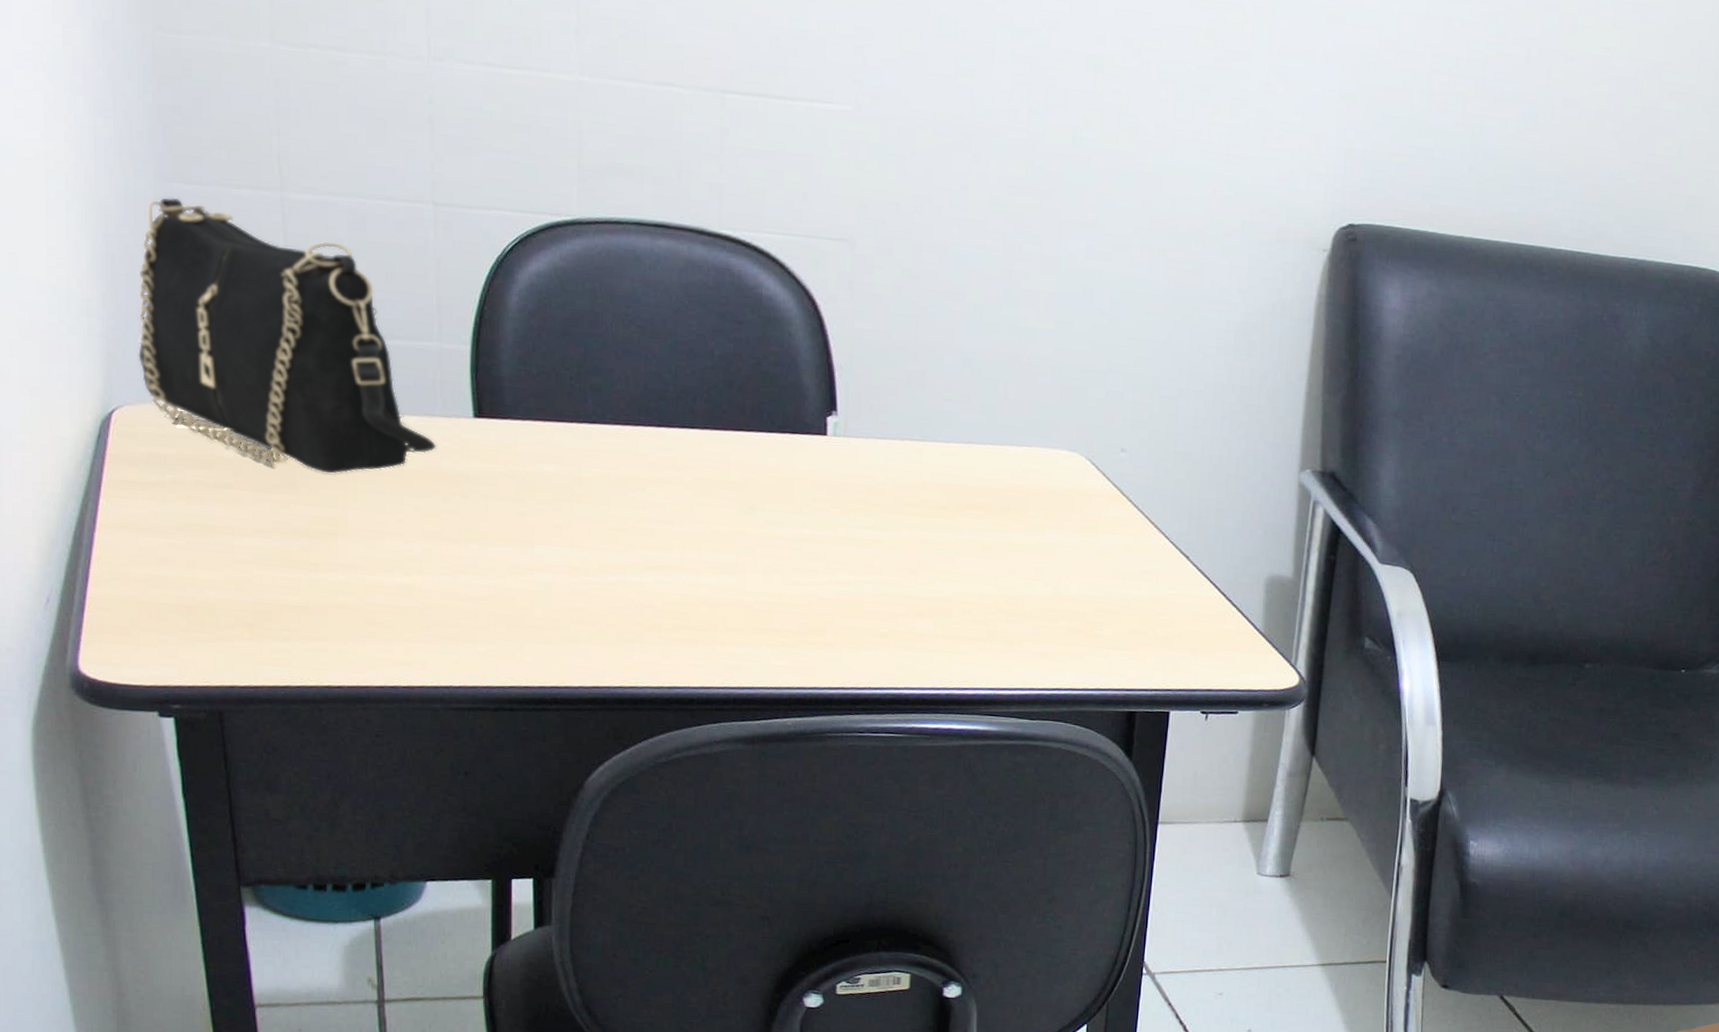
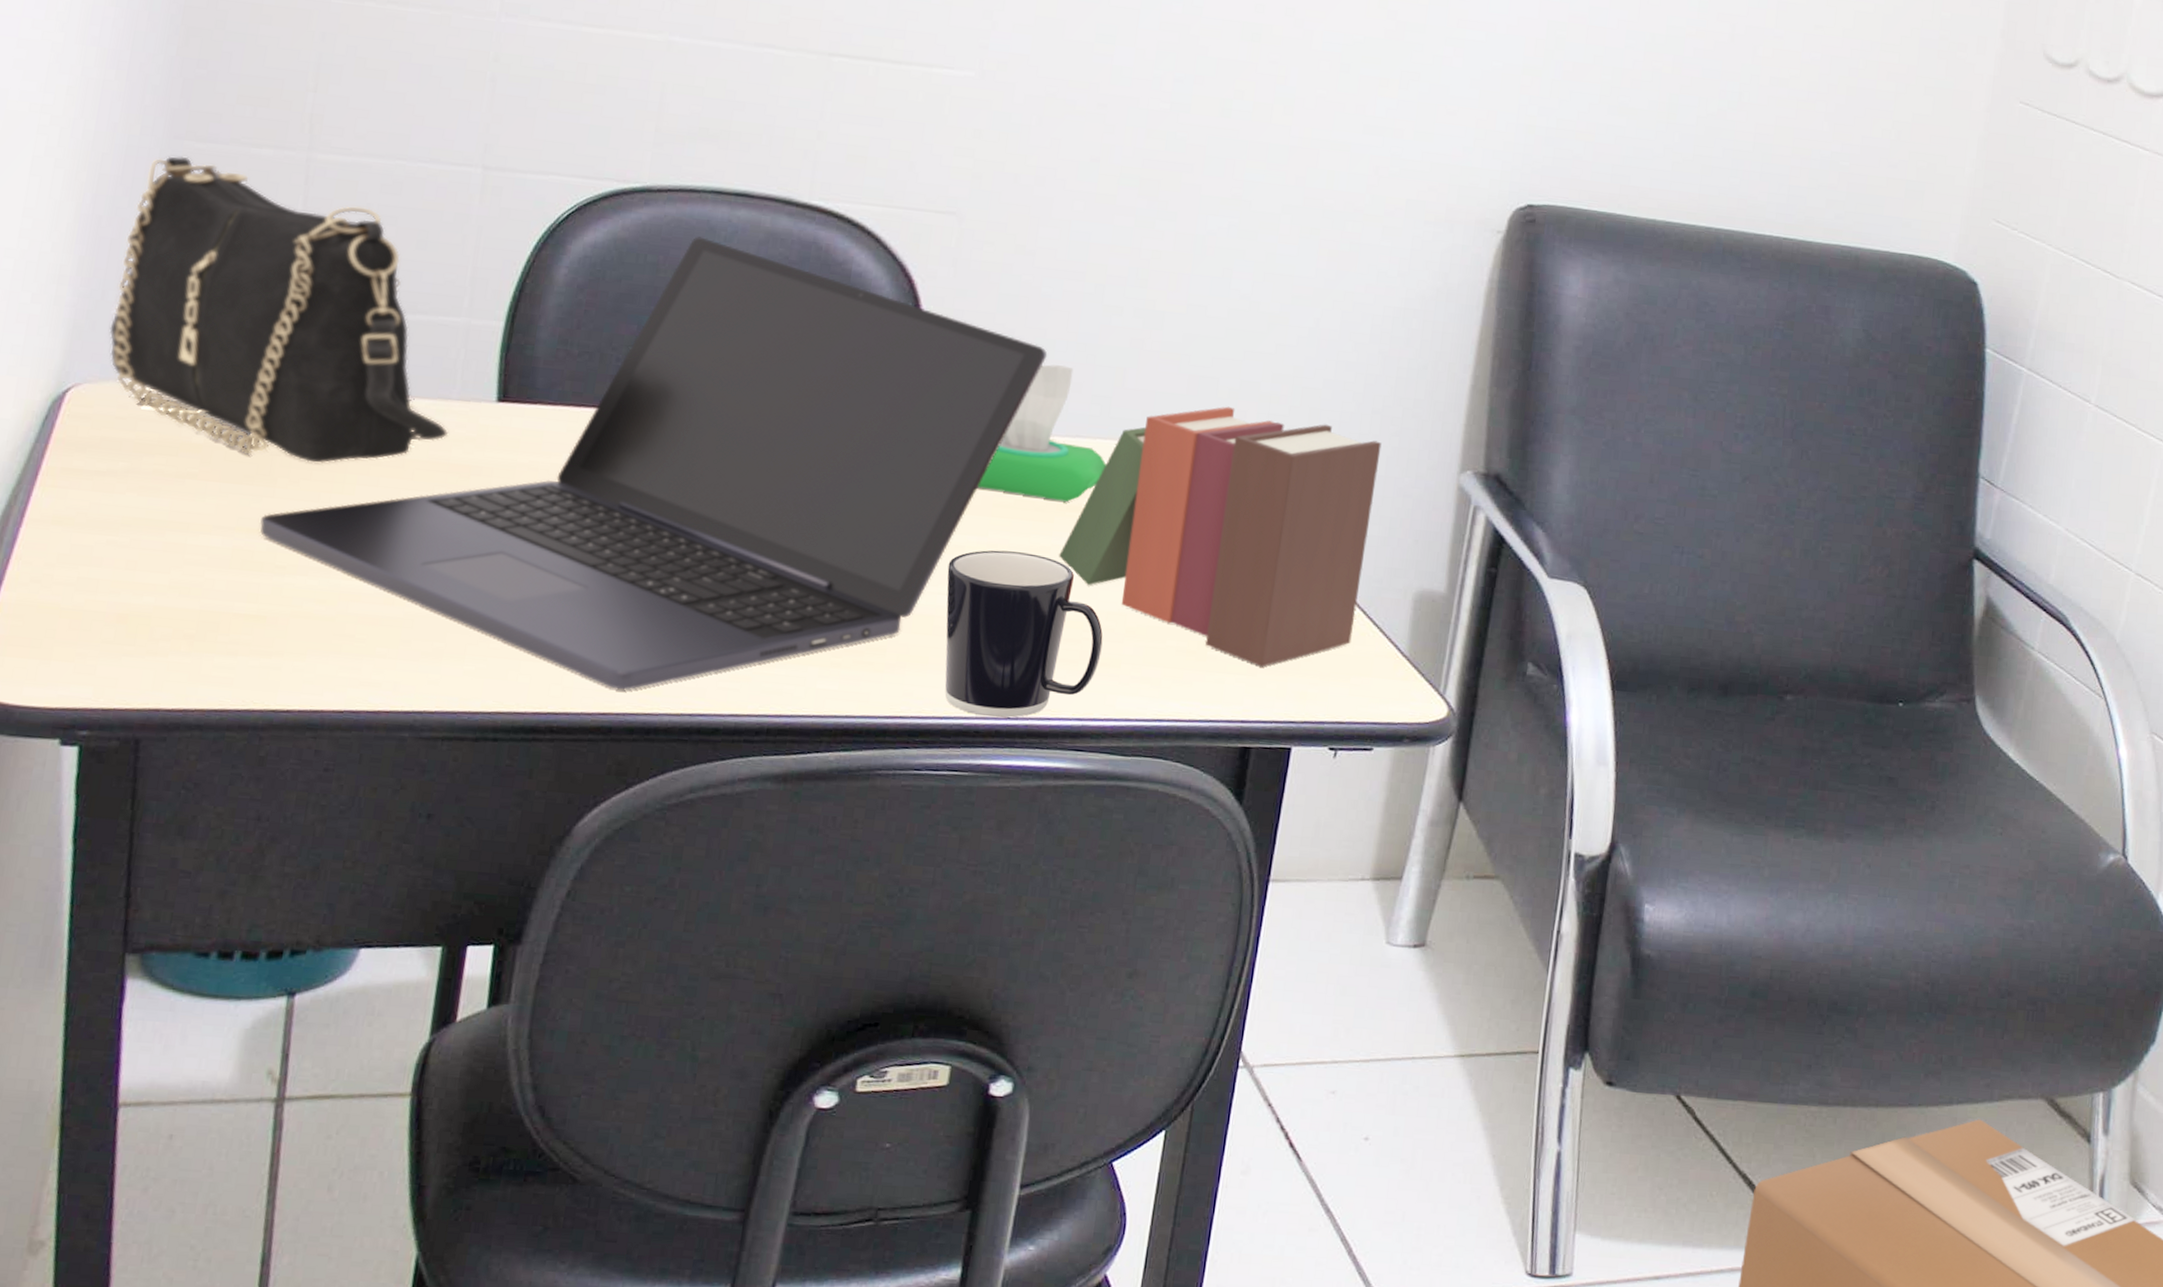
laptop: none [292,265,938,666] -> present [260,236,1048,689]
mug: none [870,544,1006,689] -> present [944,550,1103,718]
wet wipes pack: none [888,377,997,501] -> present [977,364,1107,502]
books: none [963,414,1231,643] -> present [1059,406,1382,667]

